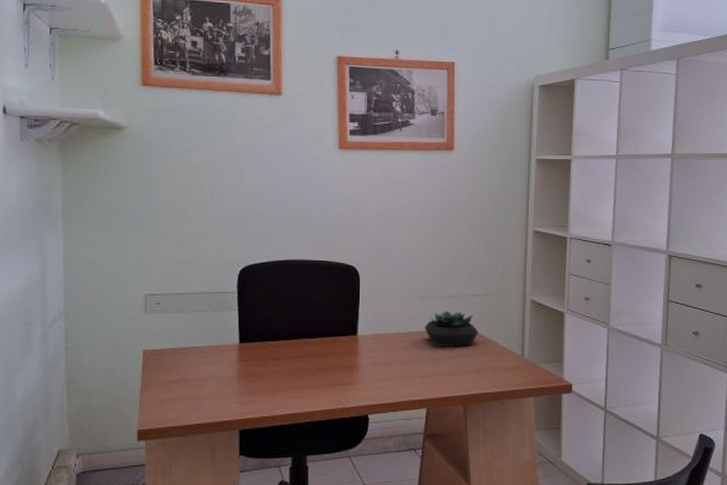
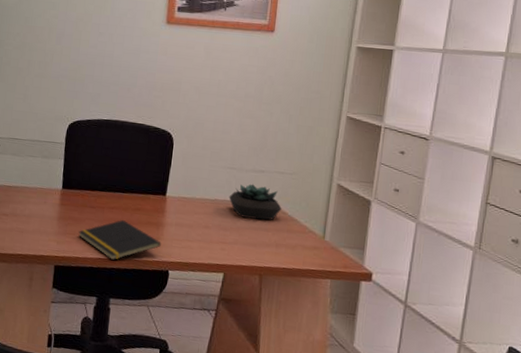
notepad: none [263,367,357,413] -> present [78,219,161,260]

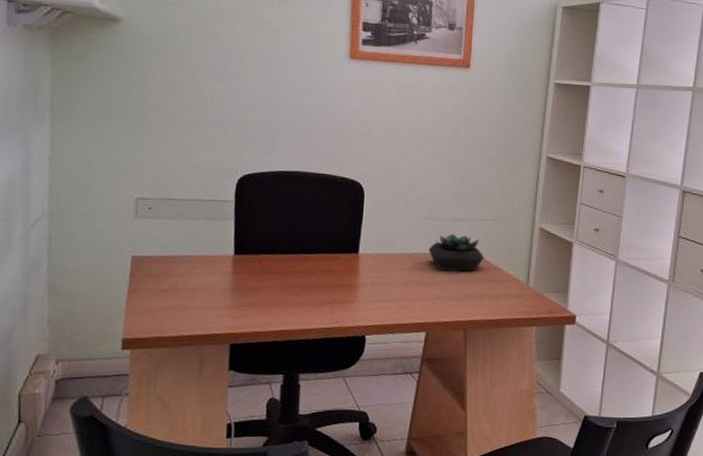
notepad: present [78,219,161,260] -> none [257,284,356,330]

